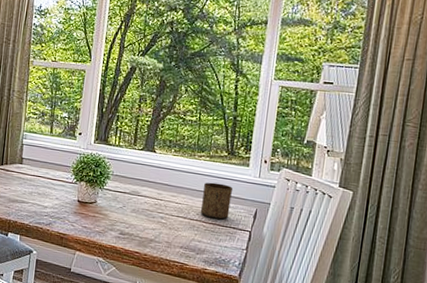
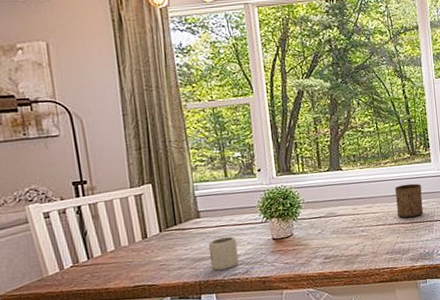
cup: none [22,186,47,217] -> present [208,236,239,271]

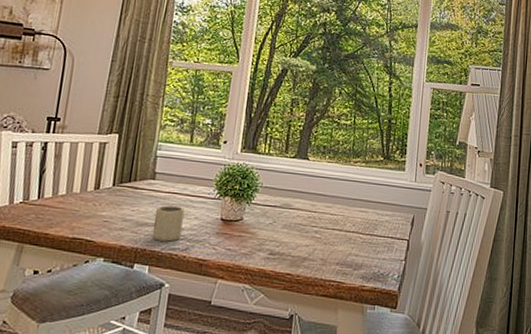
cup: present [395,183,424,219] -> none [356,189,390,229]

